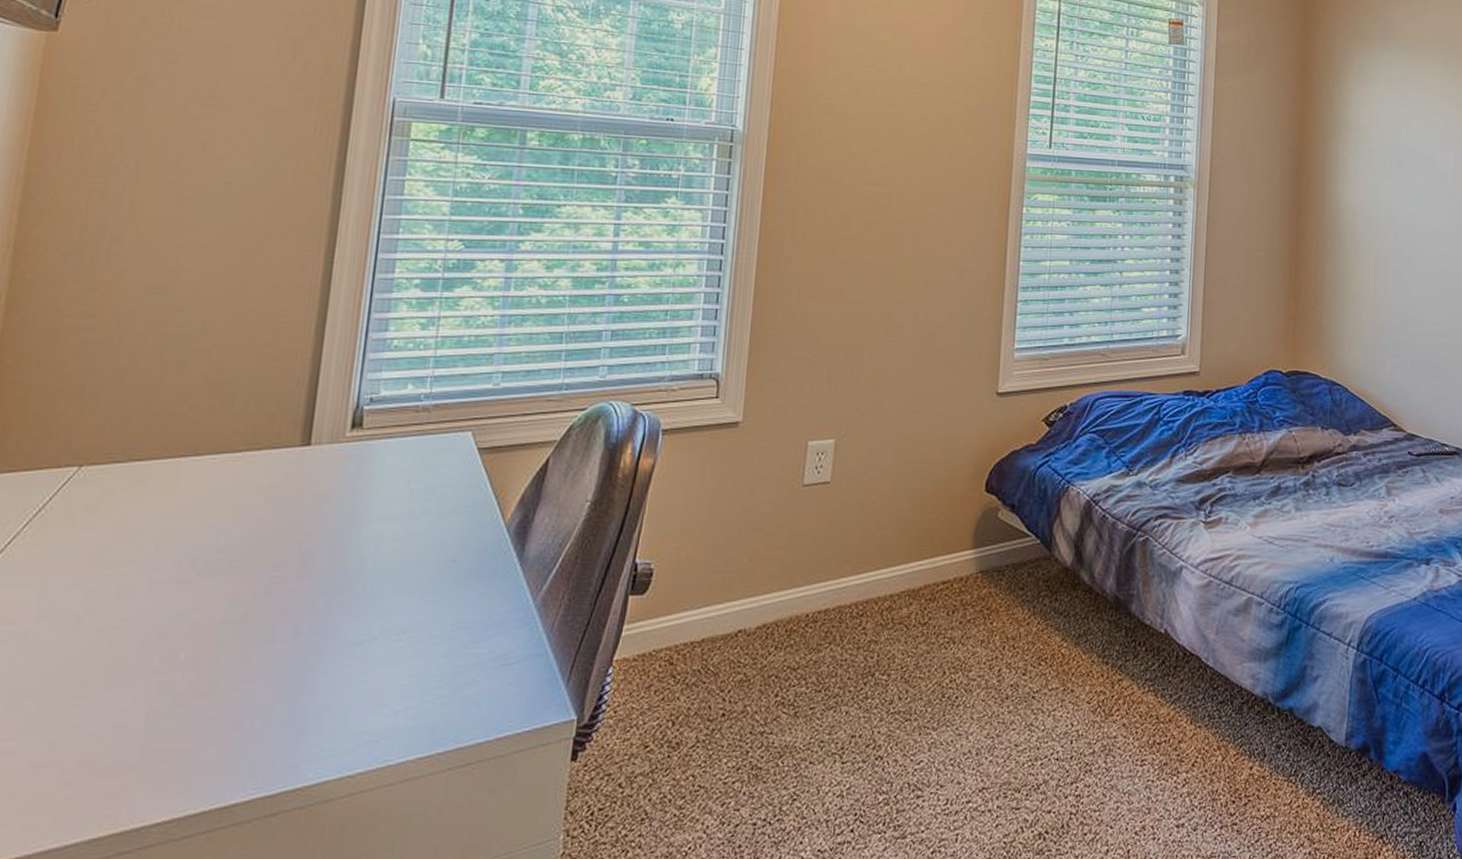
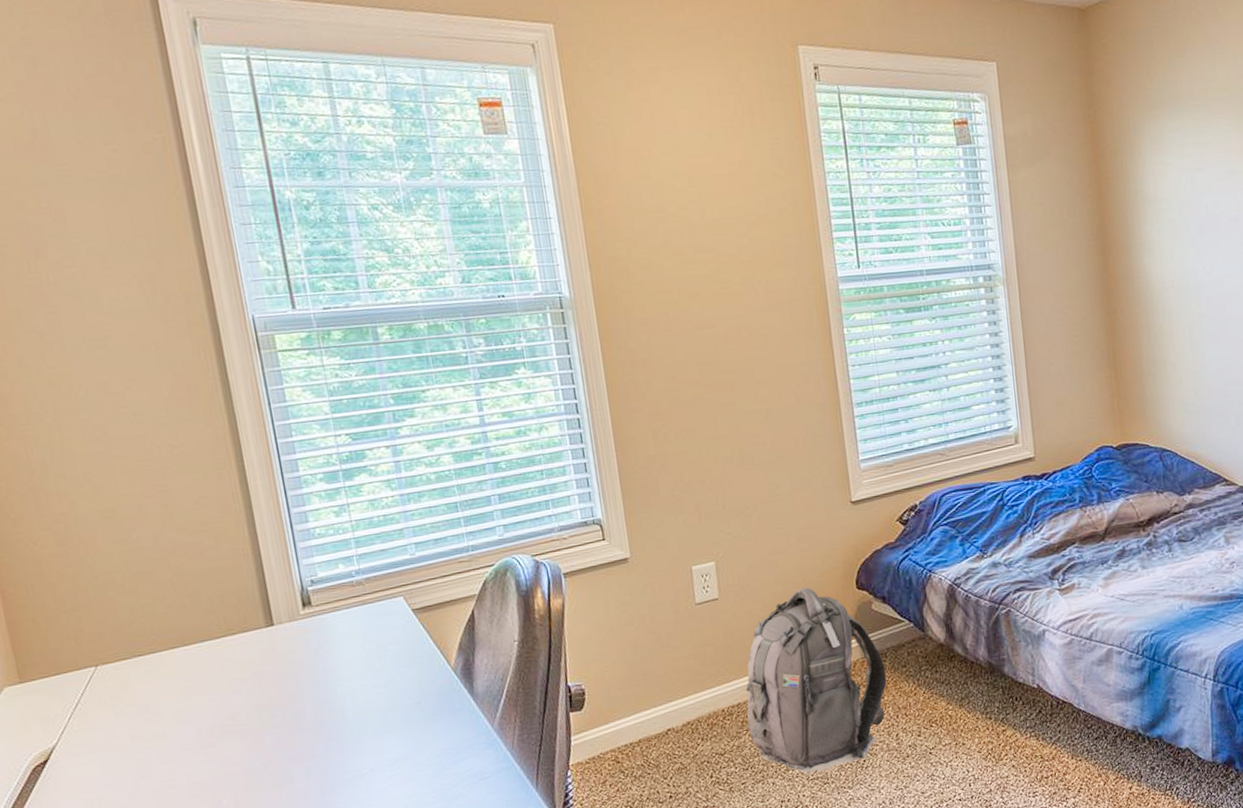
backpack: none [828,483,1001,706] -> present [745,587,887,774]

